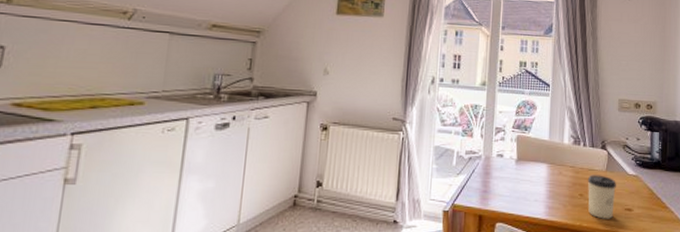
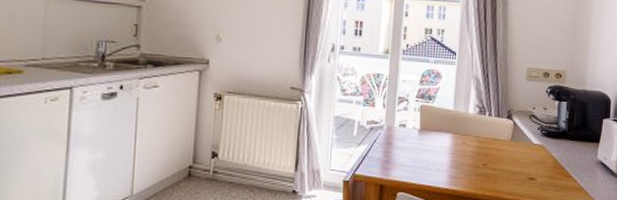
cup: present [587,175,616,219] -> none [491,144,521,188]

